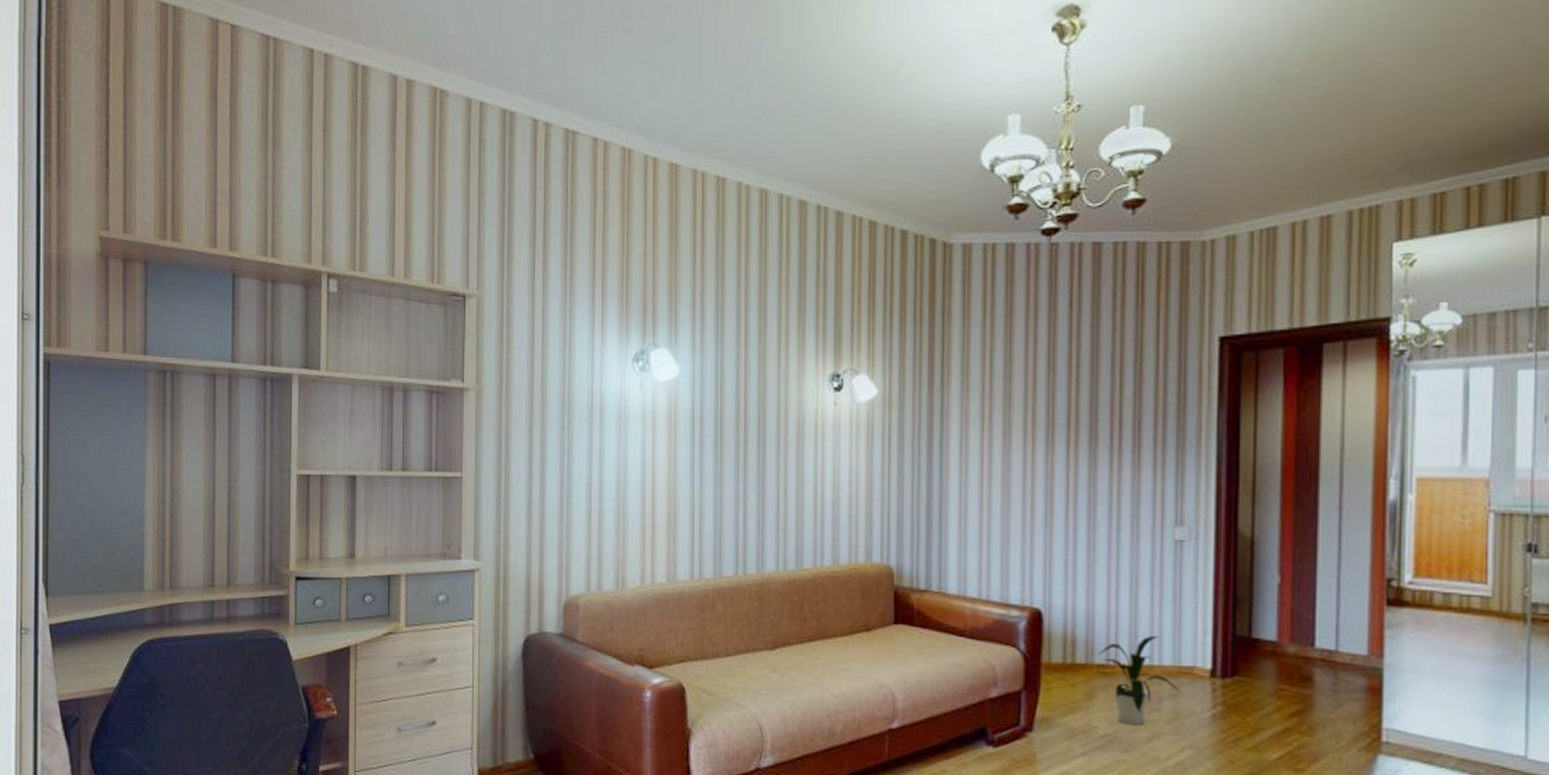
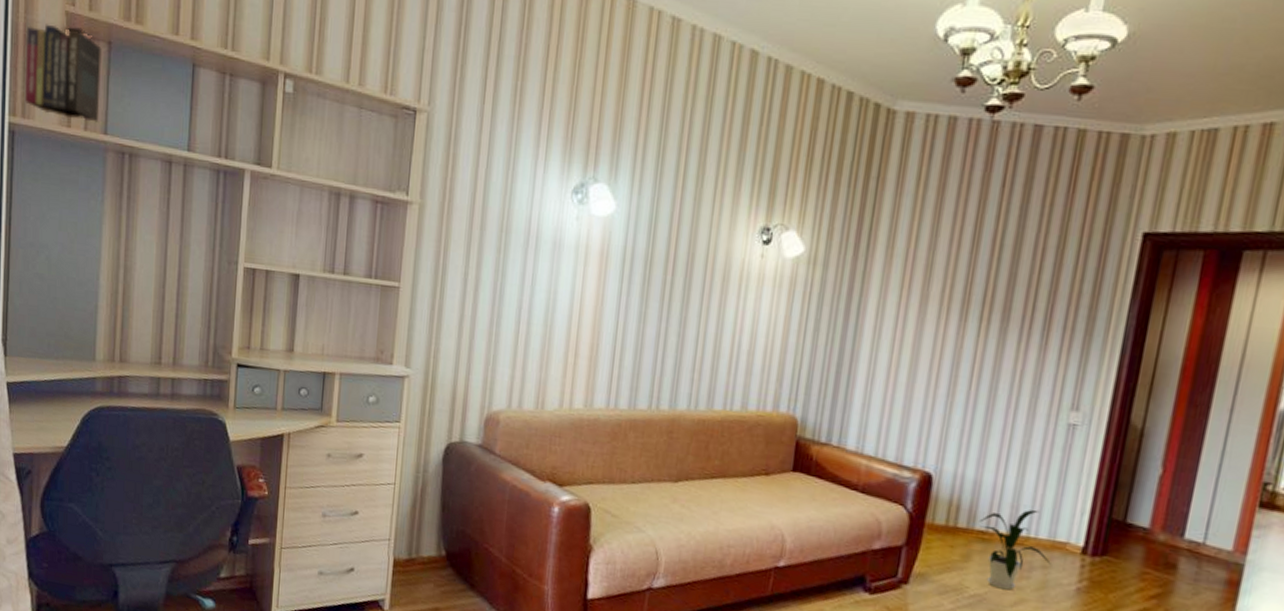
books: none [59,251,138,344] -> present [25,24,102,123]

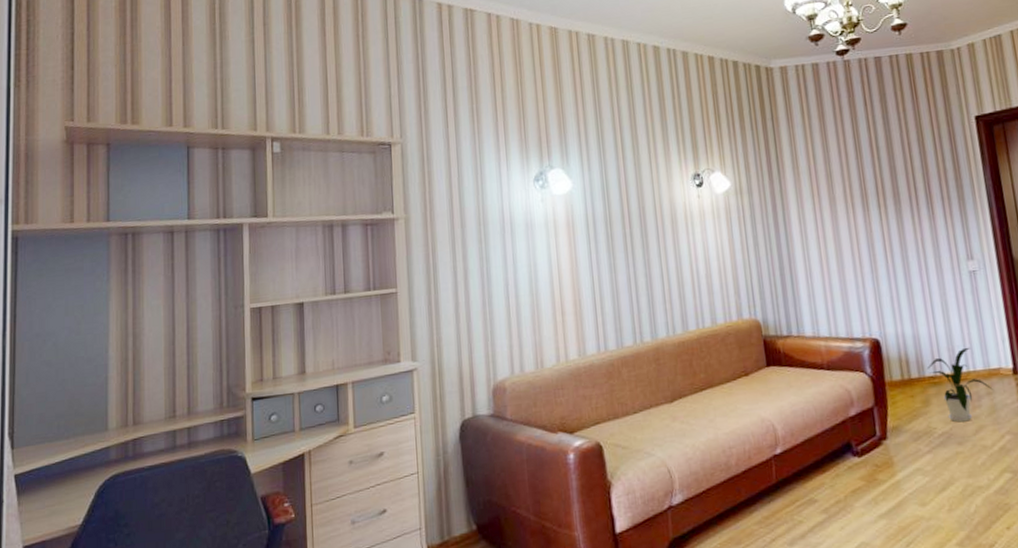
books: present [25,24,102,123] -> none [27,139,101,216]

